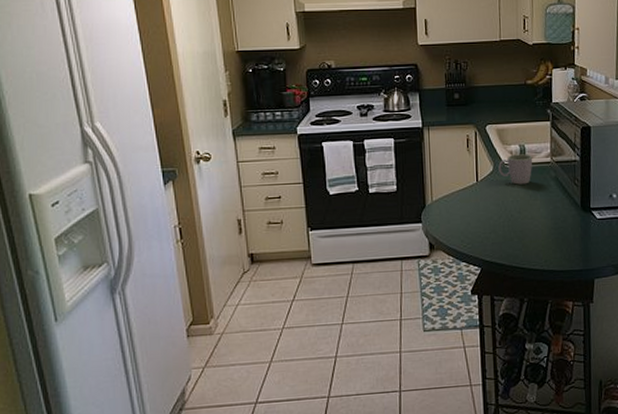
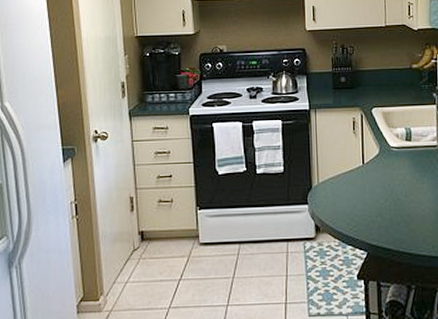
mug: present [498,154,533,185] -> none [384,137,419,168]

